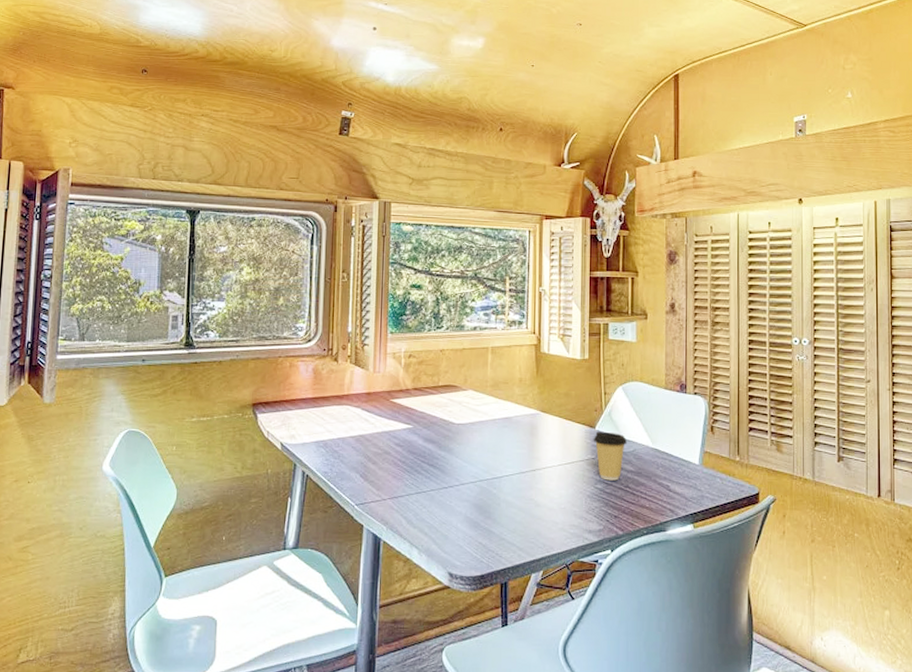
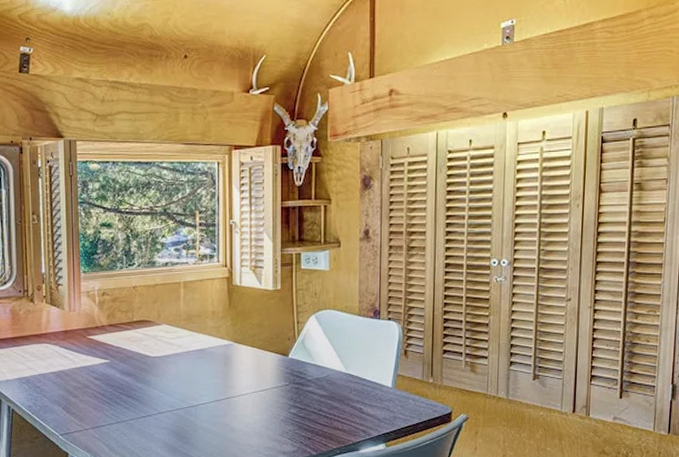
coffee cup: present [593,431,628,481] -> none [286,359,321,405]

